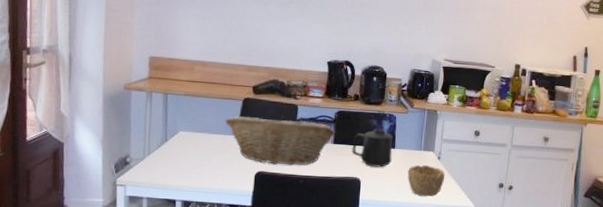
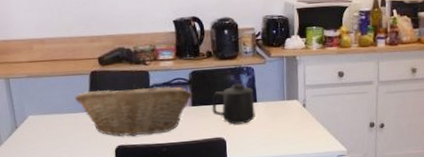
bowl: present [407,164,445,197] -> none [273,114,312,148]

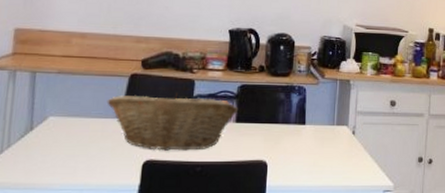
mug: present [212,83,255,125] -> none [257,103,303,147]

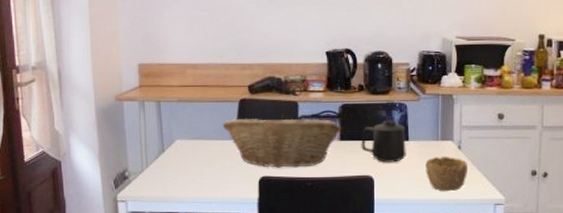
mug: none [257,103,303,147] -> present [361,120,406,163]
bowl: none [320,141,360,178] -> present [425,156,467,192]

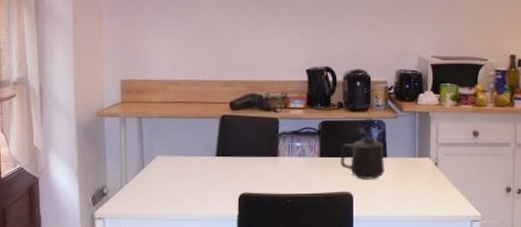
fruit basket: present [222,115,342,168] -> none [203,131,322,184]
bowl: present [425,156,467,192] -> none [403,172,444,209]

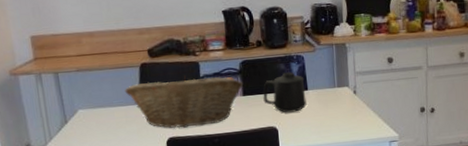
fruit basket: none [203,131,322,184] -> present [124,76,244,128]

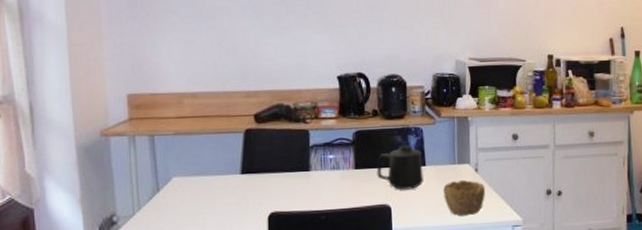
fruit basket: present [124,76,244,128] -> none [225,144,356,202]
bowl: none [325,101,364,135] -> present [443,179,485,217]

